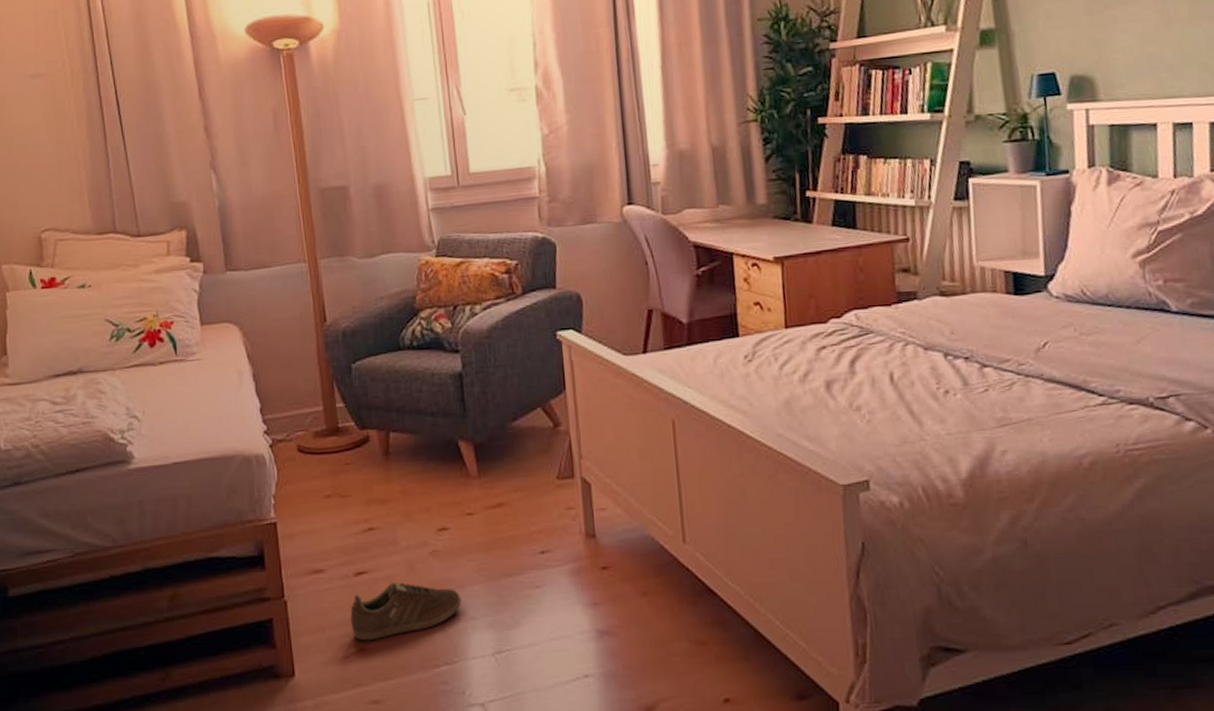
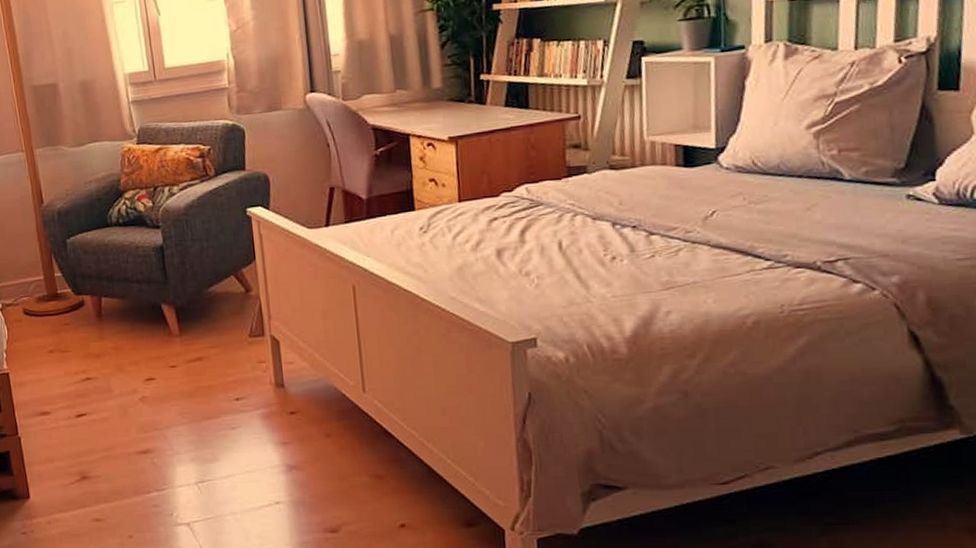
sneaker: present [350,582,462,641] -> none [73,423,168,471]

